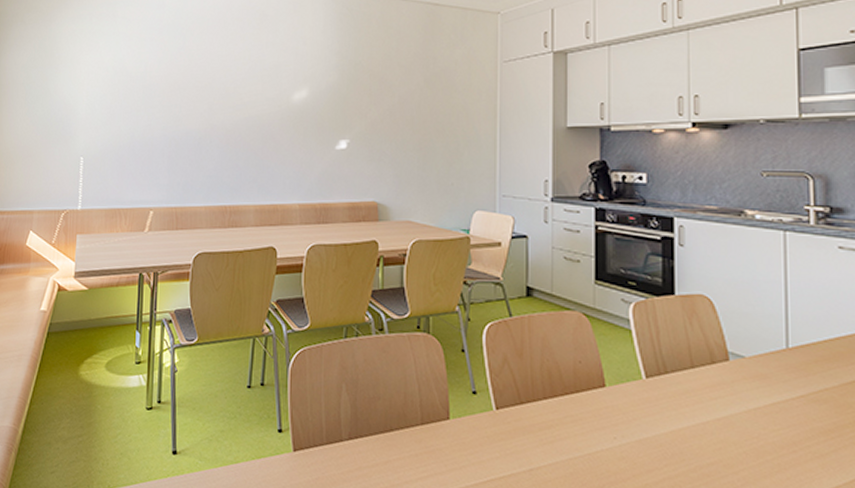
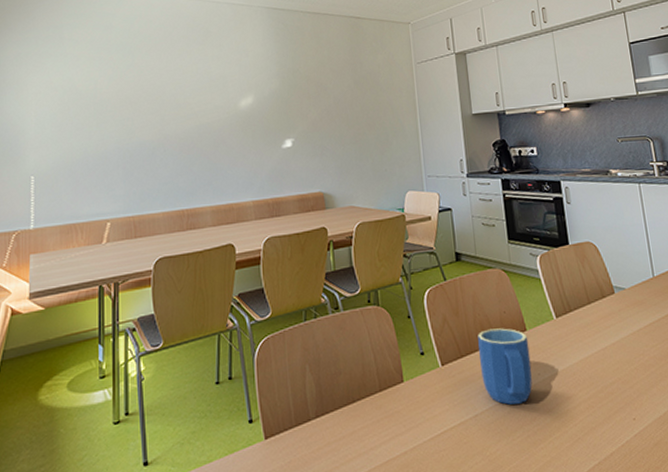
mug: none [543,378,607,467] -> present [477,328,533,405]

